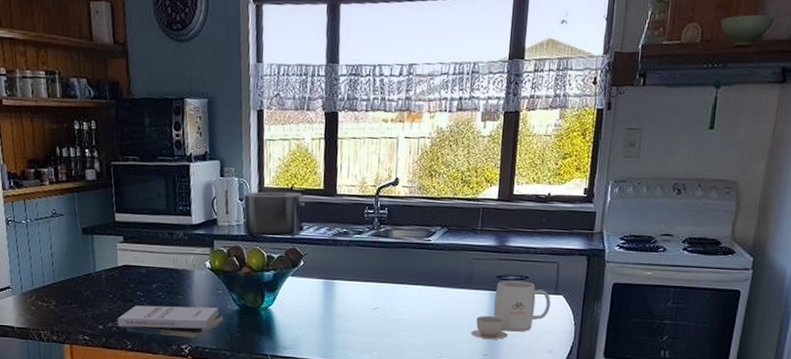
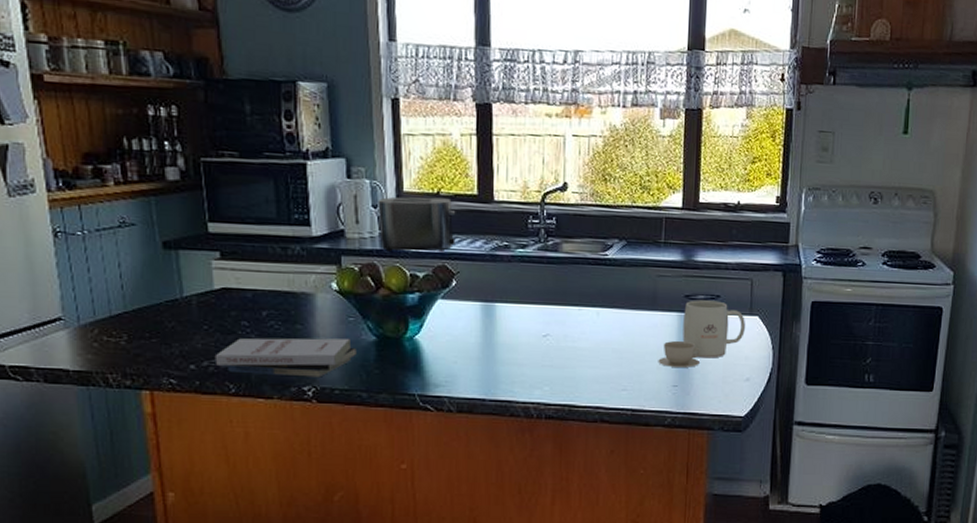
bowl: present [719,15,775,48] -> none [908,13,963,49]

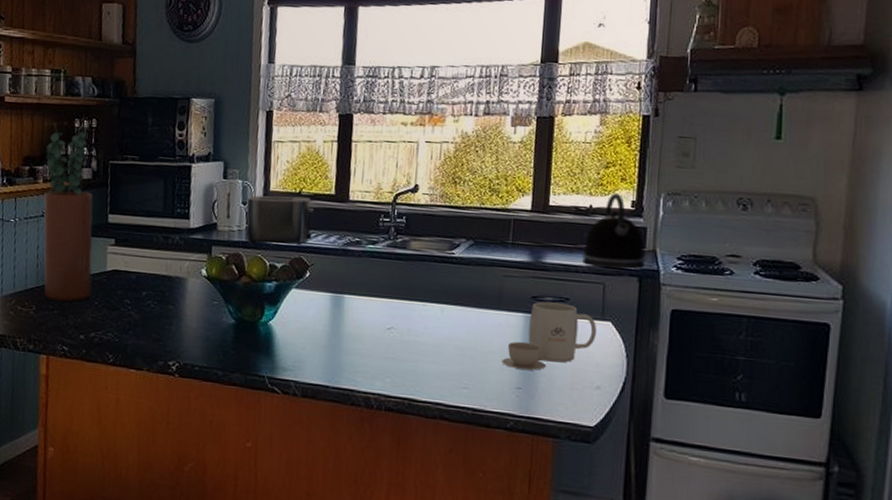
vase: none [113,101,198,329] -> present [43,115,93,303]
books: present [214,338,357,378] -> none [100,314,217,354]
kettle: none [731,189,789,264] -> present [581,193,646,269]

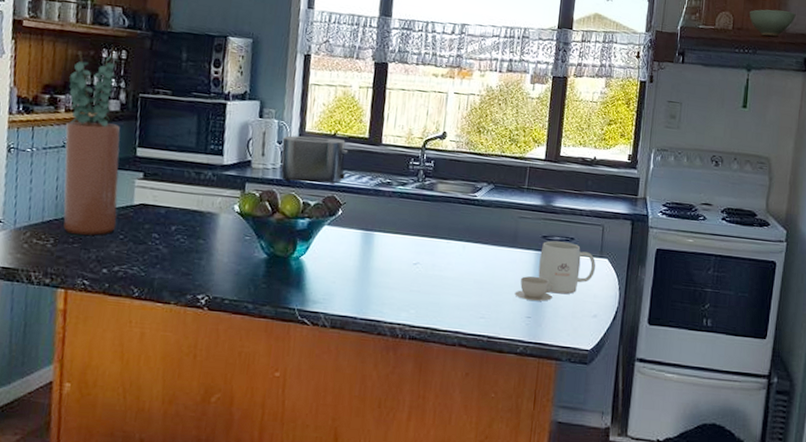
kettle: present [581,193,646,269] -> none [586,147,638,213]
bowl: none [779,19,843,54] -> present [748,9,796,38]

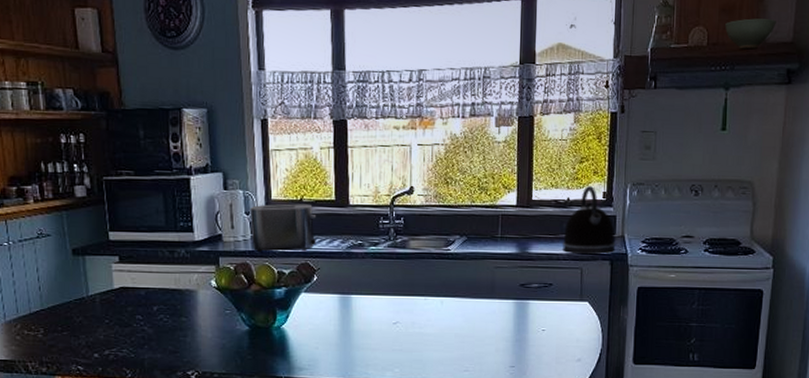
vase: present [63,46,121,236] -> none [33,130,100,323]
teacup: present [514,275,553,301] -> none [496,325,535,350]
mug: present [538,240,596,295] -> none [519,288,576,341]
kettle: none [586,147,638,213] -> present [562,186,616,254]

